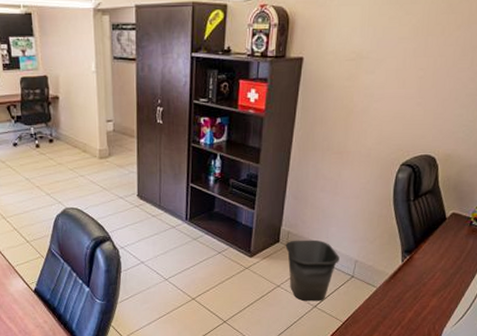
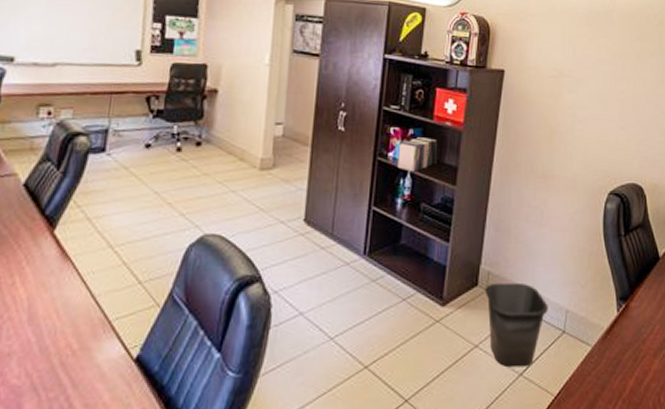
books: none [208,124,243,155] -> present [397,136,438,172]

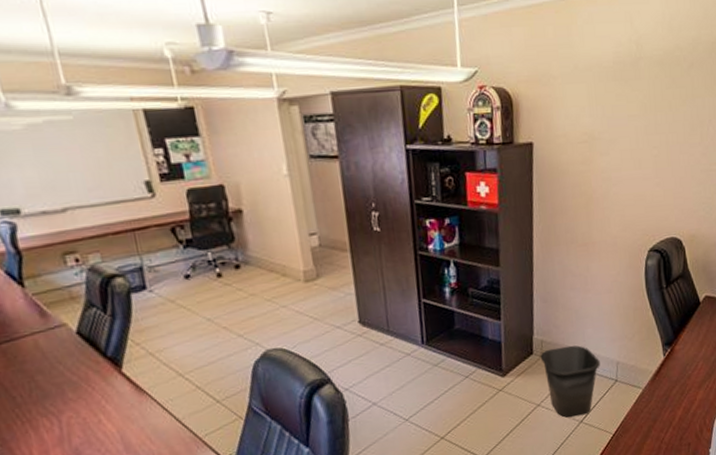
books: present [397,136,438,172] -> none [437,223,479,261]

